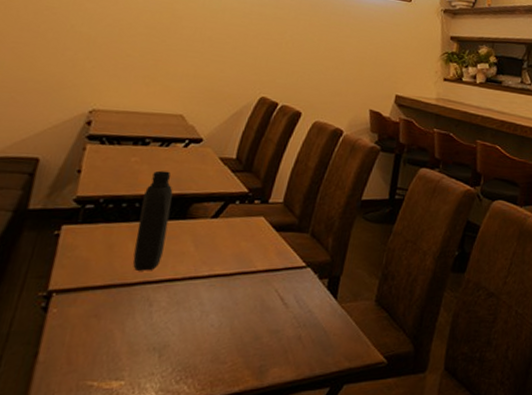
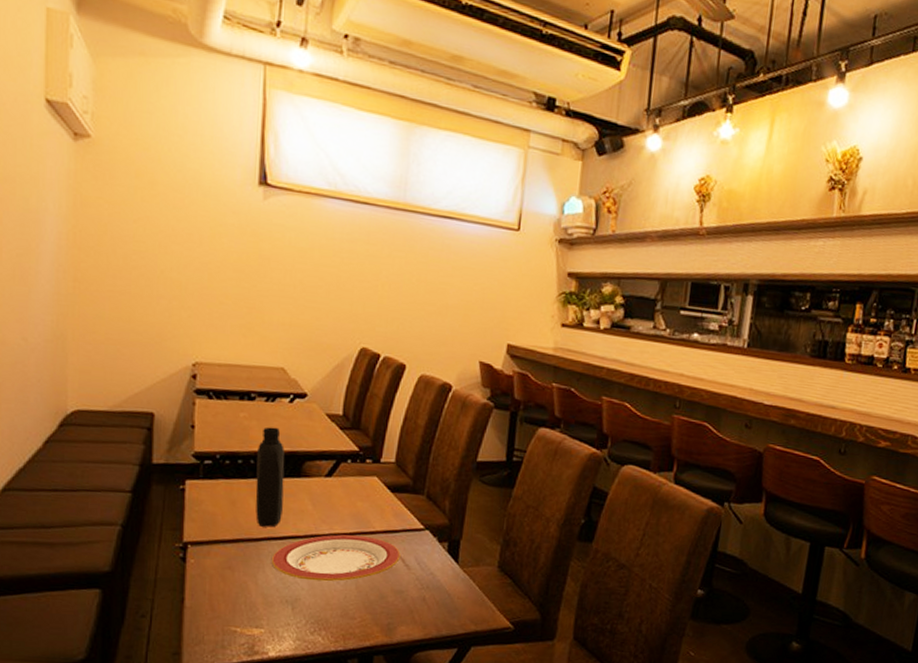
plate: none [143,275,280,325] -> present [271,534,401,582]

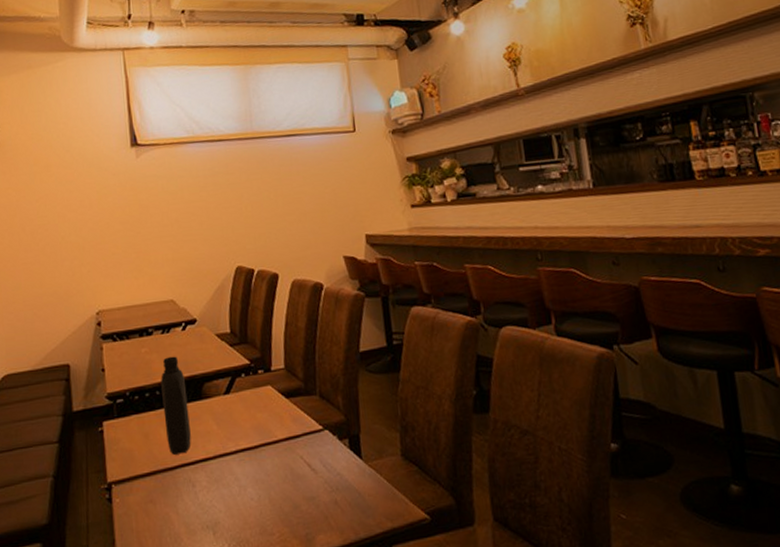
plate: present [271,534,401,582] -> none [187,446,306,502]

